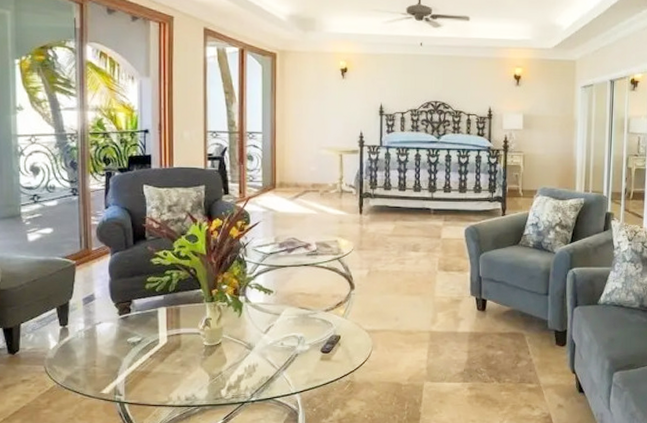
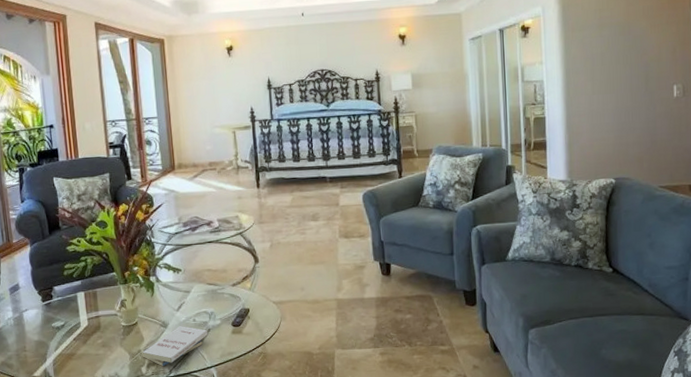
books: none [223,348,296,390] -> present [142,325,208,367]

